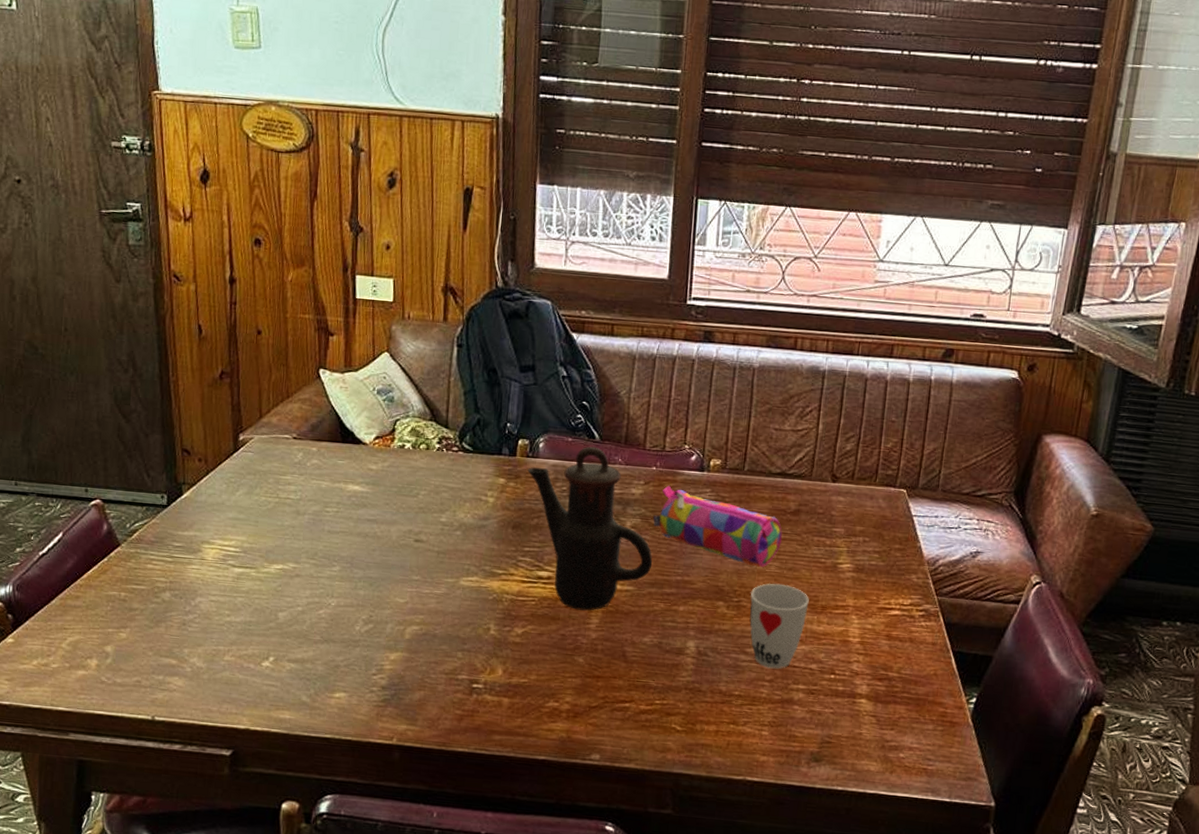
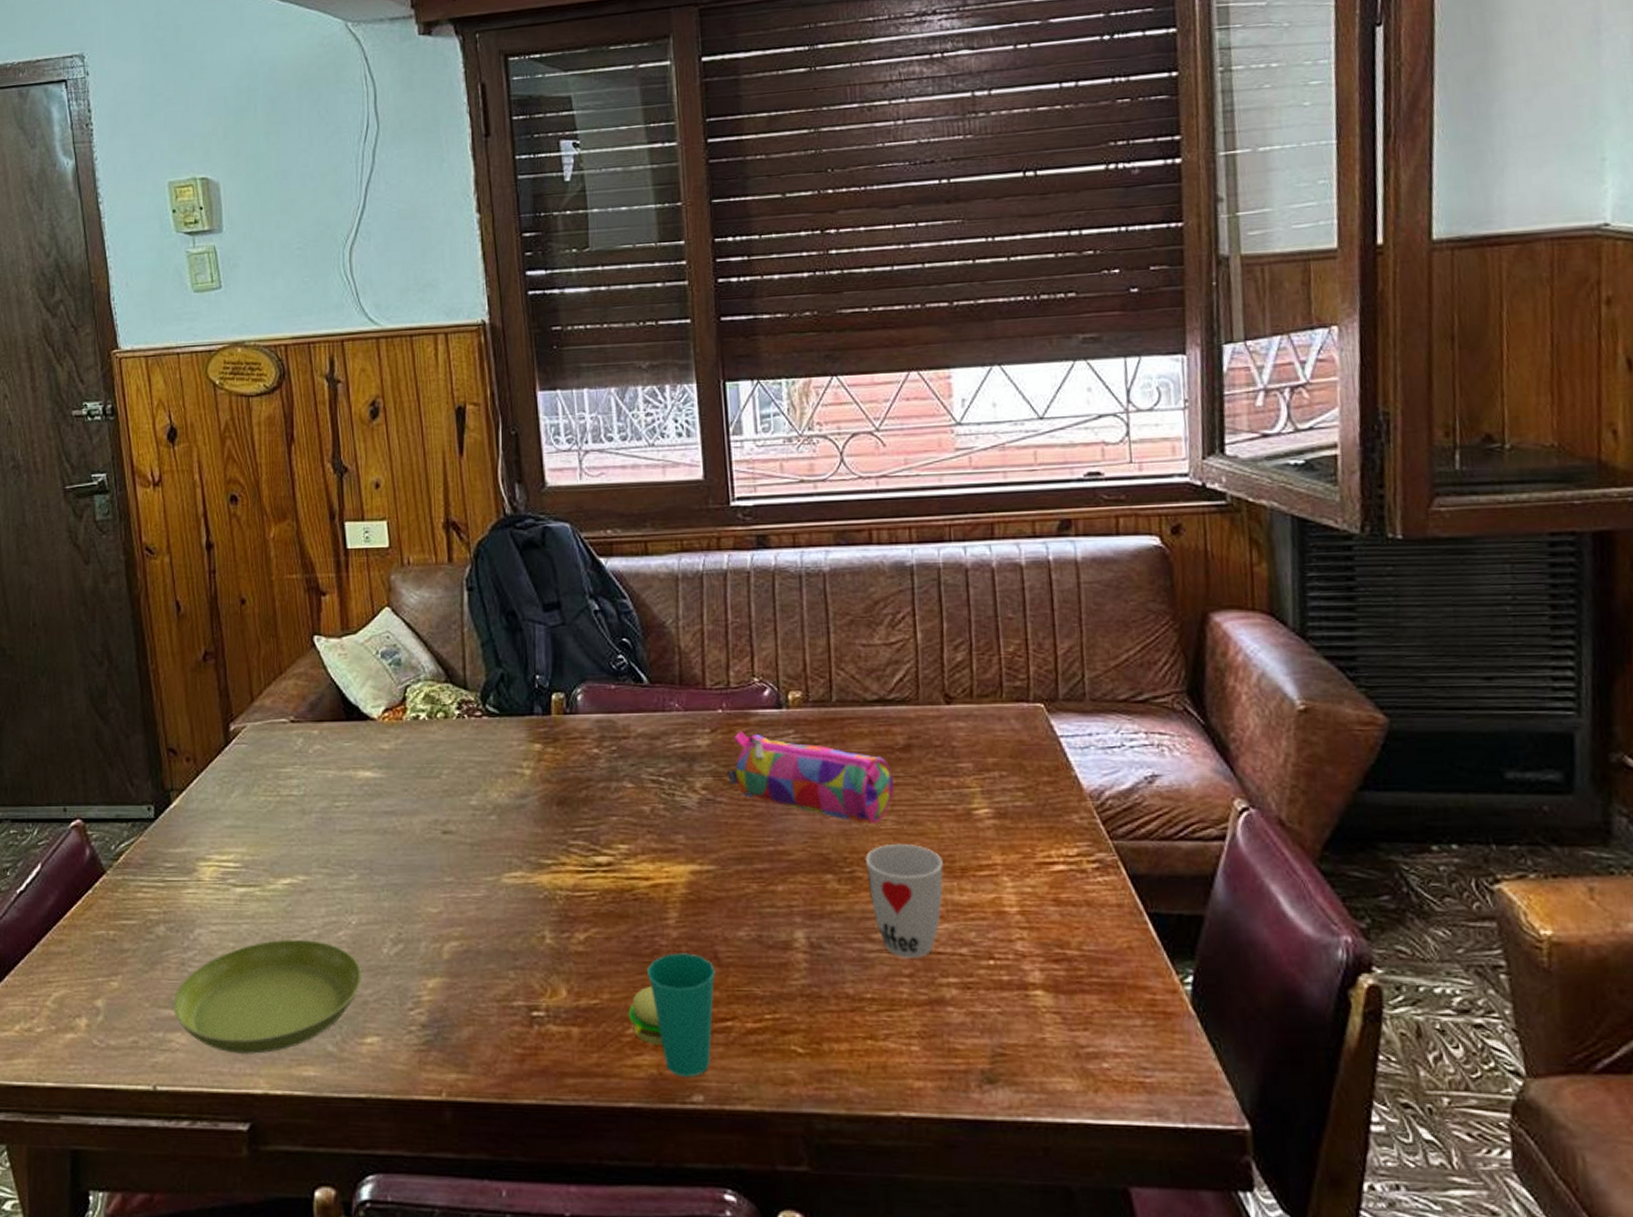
saucer: none [172,612,336,699] -> present [172,940,362,1054]
teapot: present [527,446,653,611] -> none [567,692,735,902]
cup: none [549,649,622,741] -> present [628,953,715,1077]

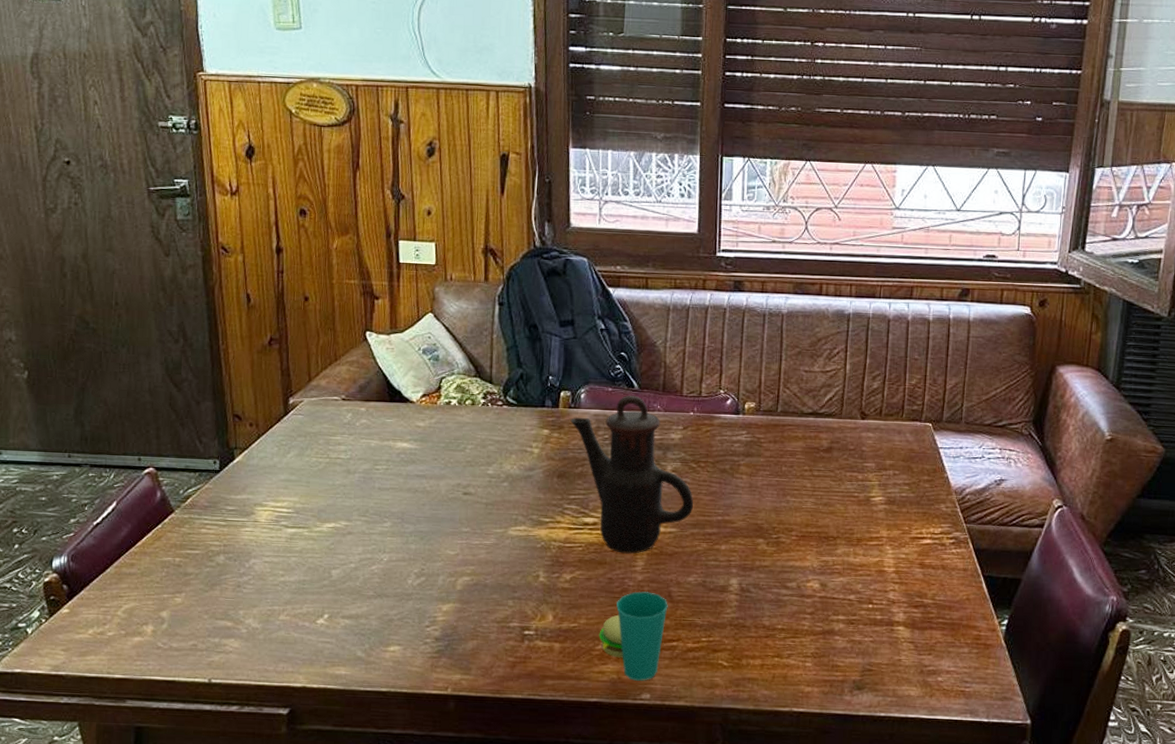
saucer: present [172,940,362,1054] -> none [228,570,389,657]
teapot: none [567,692,735,902] -> present [570,395,694,554]
pencil case: present [727,731,894,824] -> none [692,429,816,504]
cup: present [866,843,944,959] -> none [788,519,845,602]

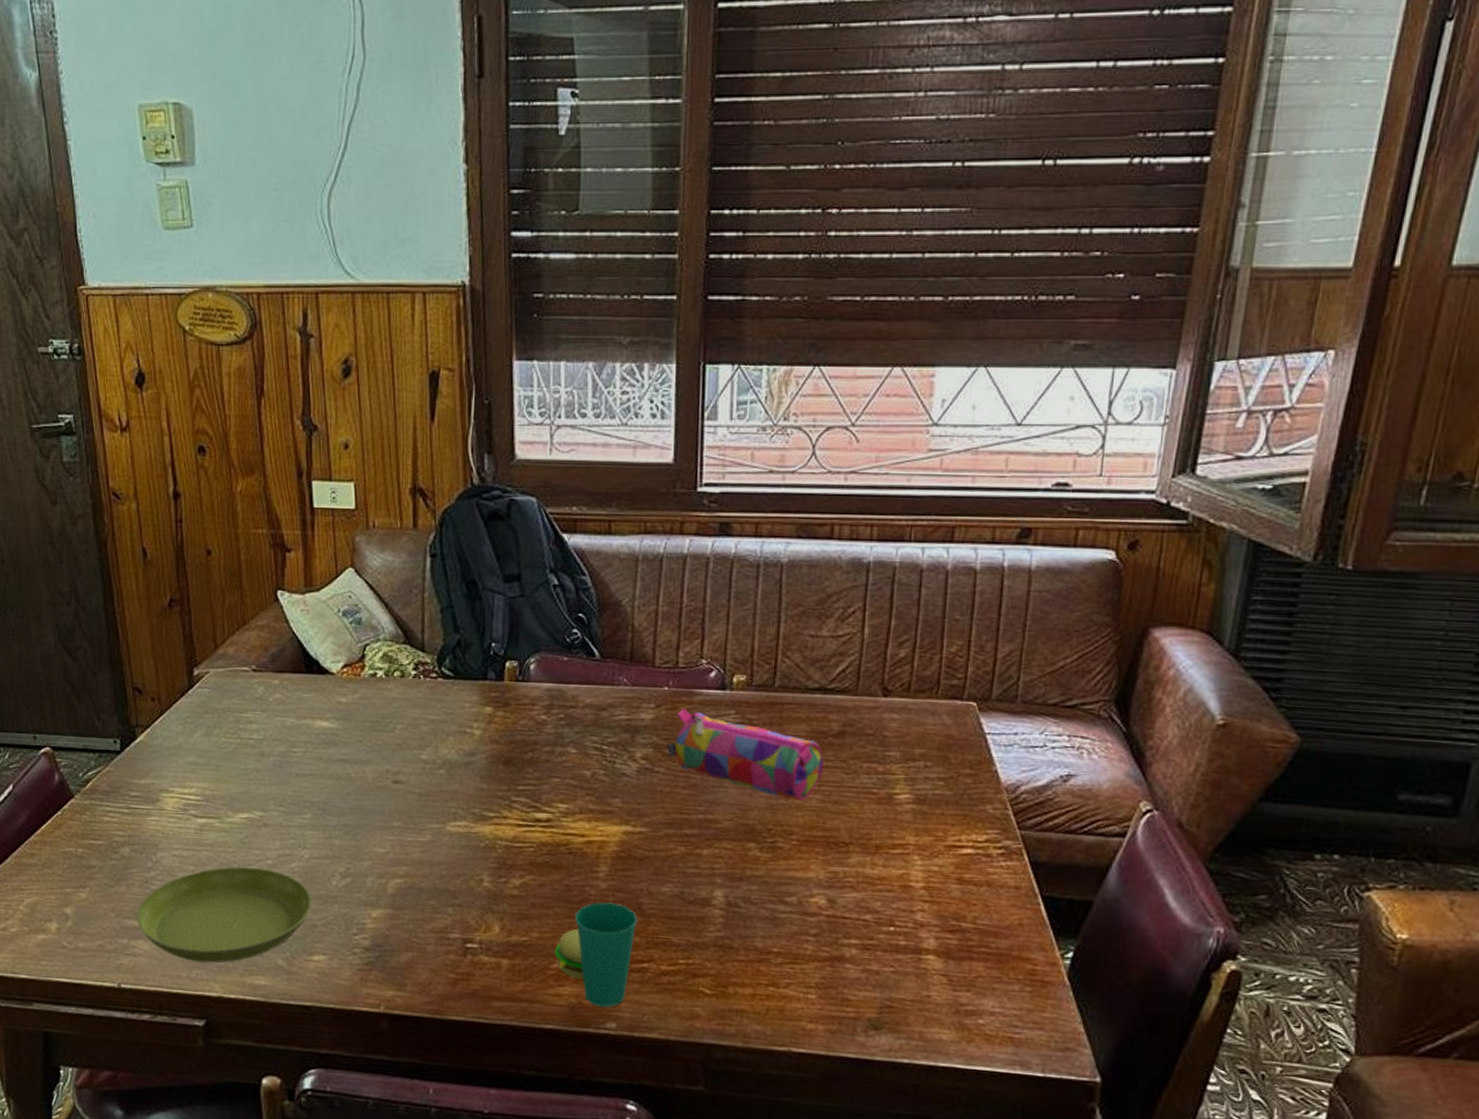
saucer: none [228,570,389,657] -> present [136,866,311,963]
teapot: present [570,395,694,554] -> none [518,665,669,857]
pencil case: none [692,429,816,504] -> present [667,708,824,801]

